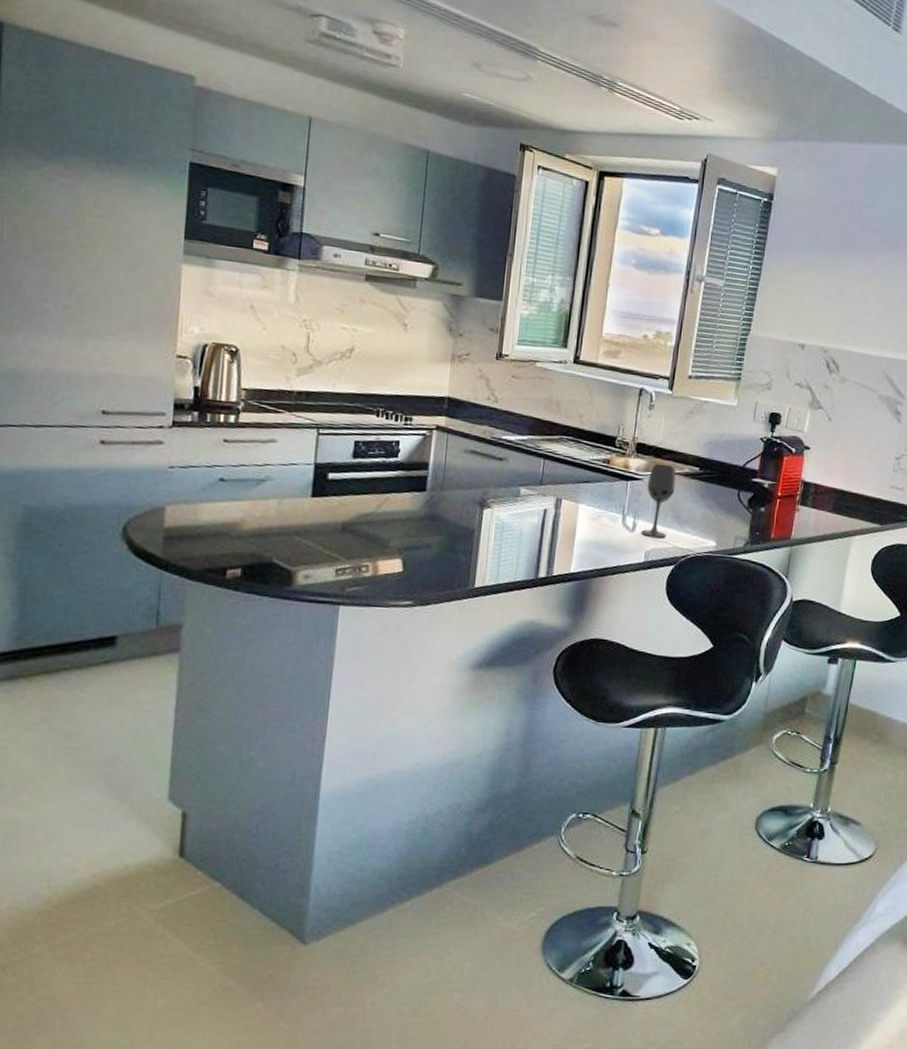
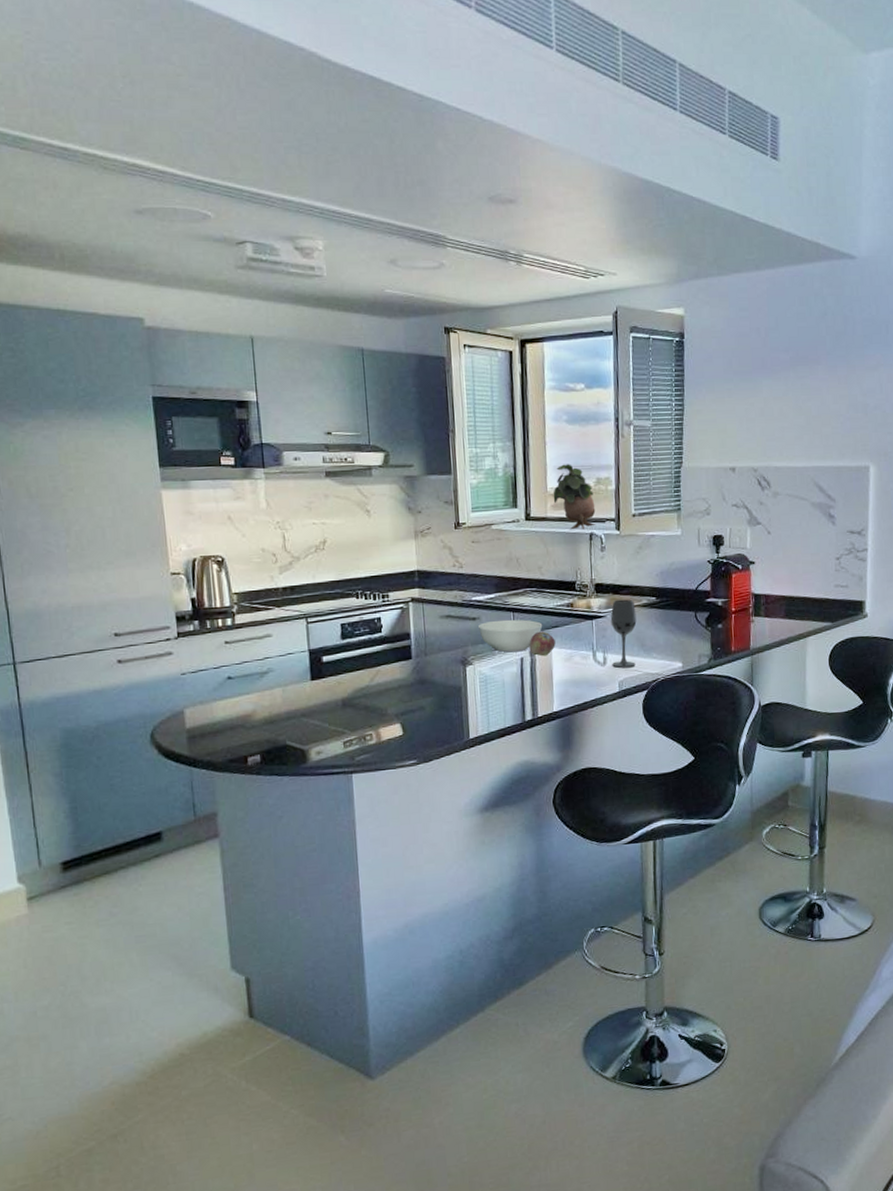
bowl: none [504,464,574,502] -> present [479,619,543,653]
fruit: none [555,484,585,512] -> present [529,631,556,657]
potted plant: none [607,310,651,383] -> present [553,464,596,530]

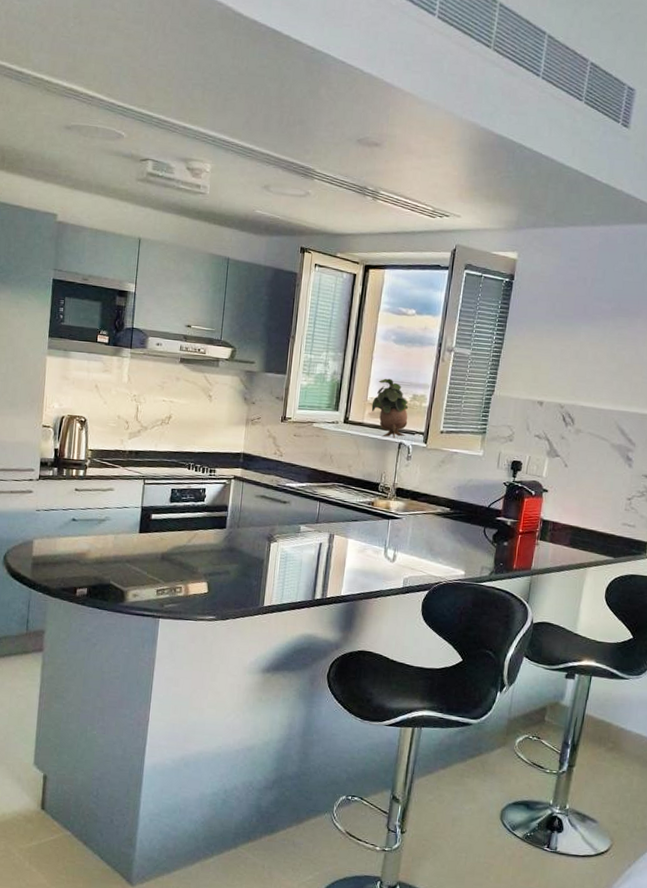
bowl: present [479,619,543,653] -> none [287,506,344,537]
fruit: present [529,631,556,657] -> none [328,522,353,545]
wine glass: present [610,599,637,668] -> none [400,505,430,568]

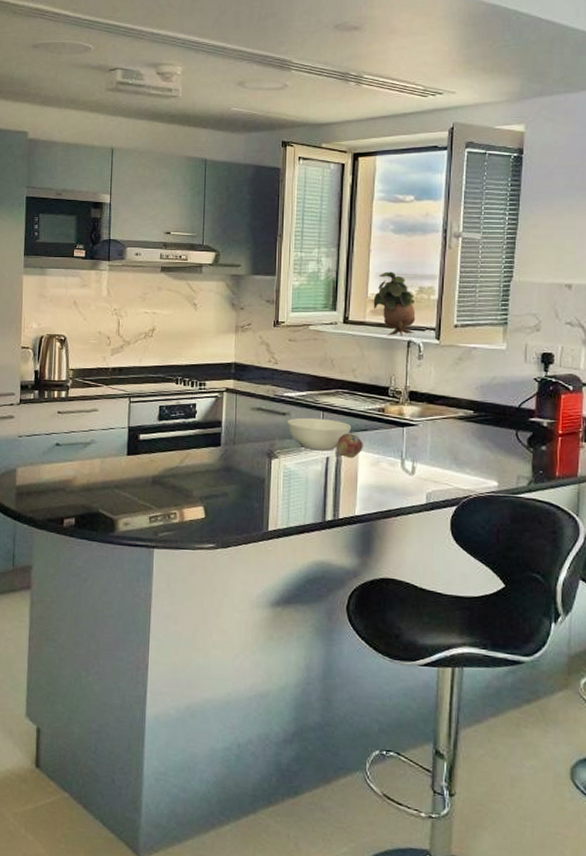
bowl: none [287,506,344,537] -> present [288,417,352,451]
fruit: none [328,522,353,545] -> present [336,433,363,459]

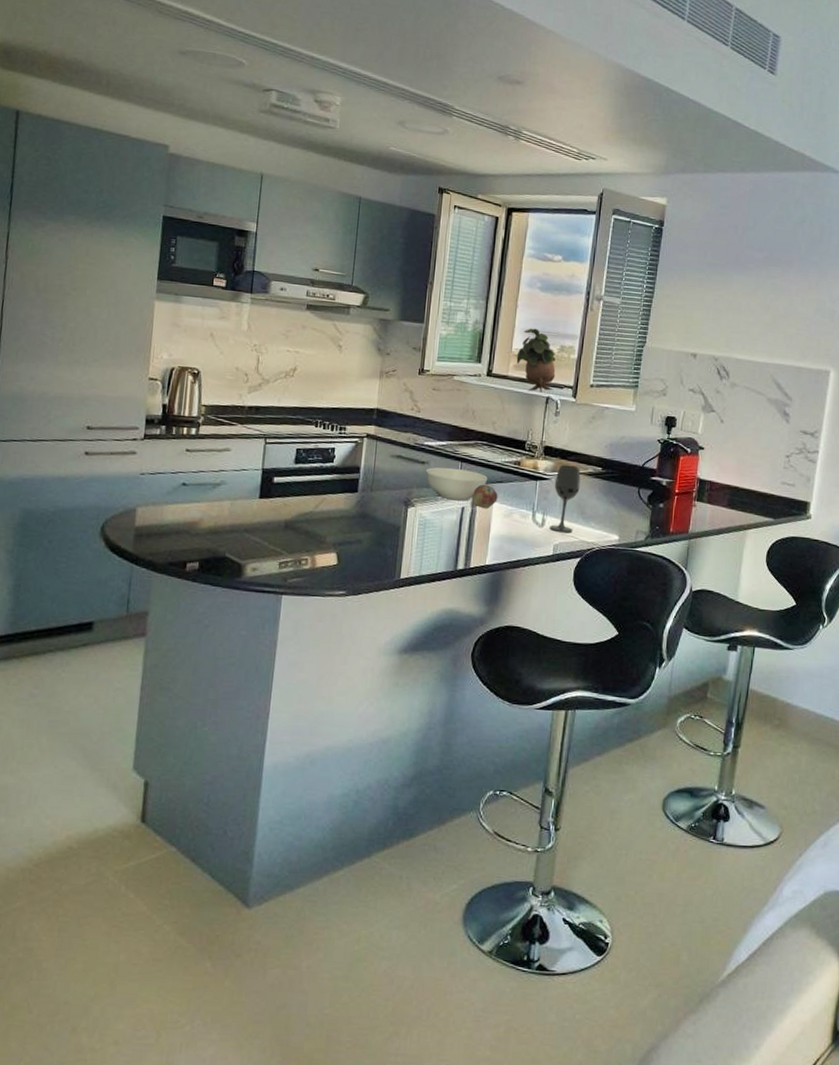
wine glass: none [421,409,451,481] -> present [550,464,581,533]

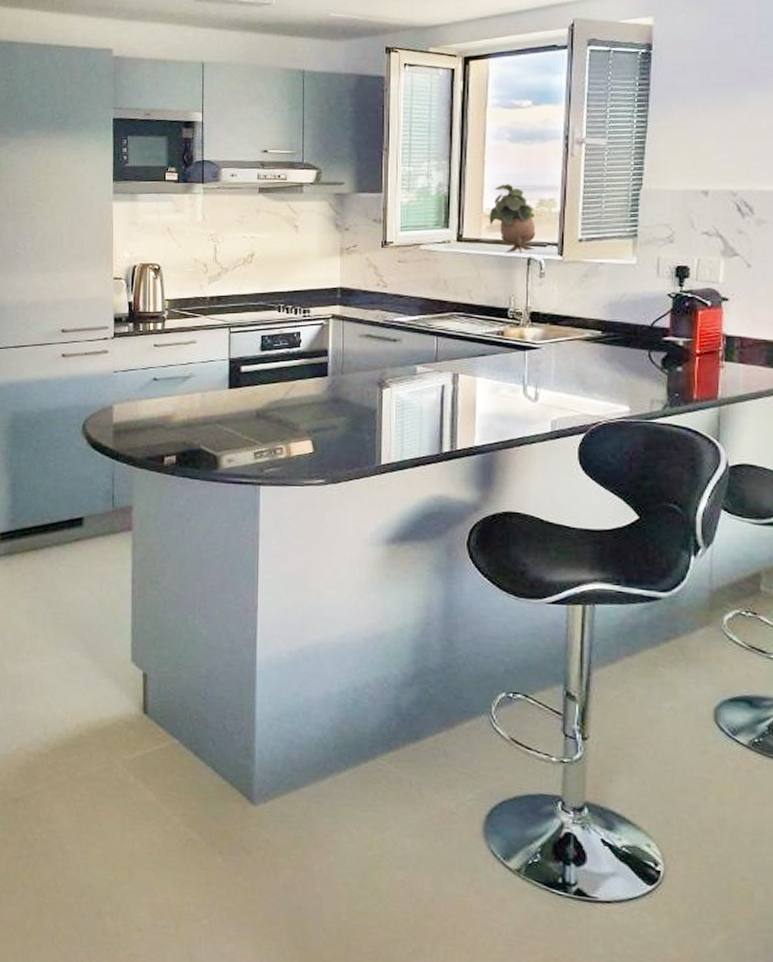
bowl: present [426,467,488,501] -> none [399,343,468,378]
fruit: present [471,484,498,509] -> none [452,359,481,386]
wine glass: present [550,464,581,533] -> none [545,331,577,407]

